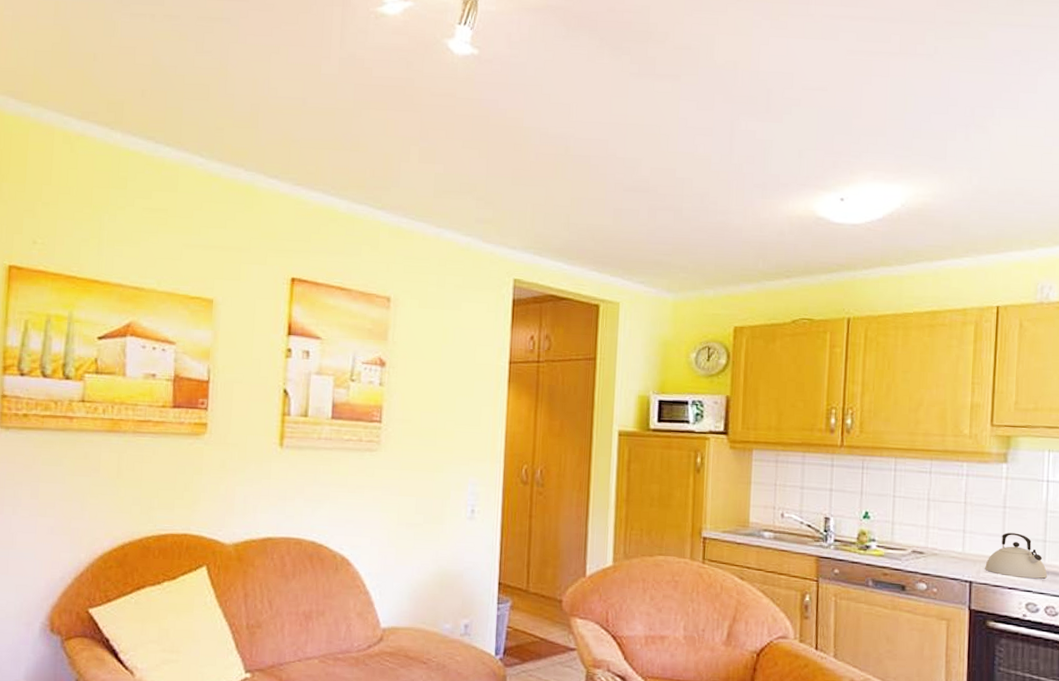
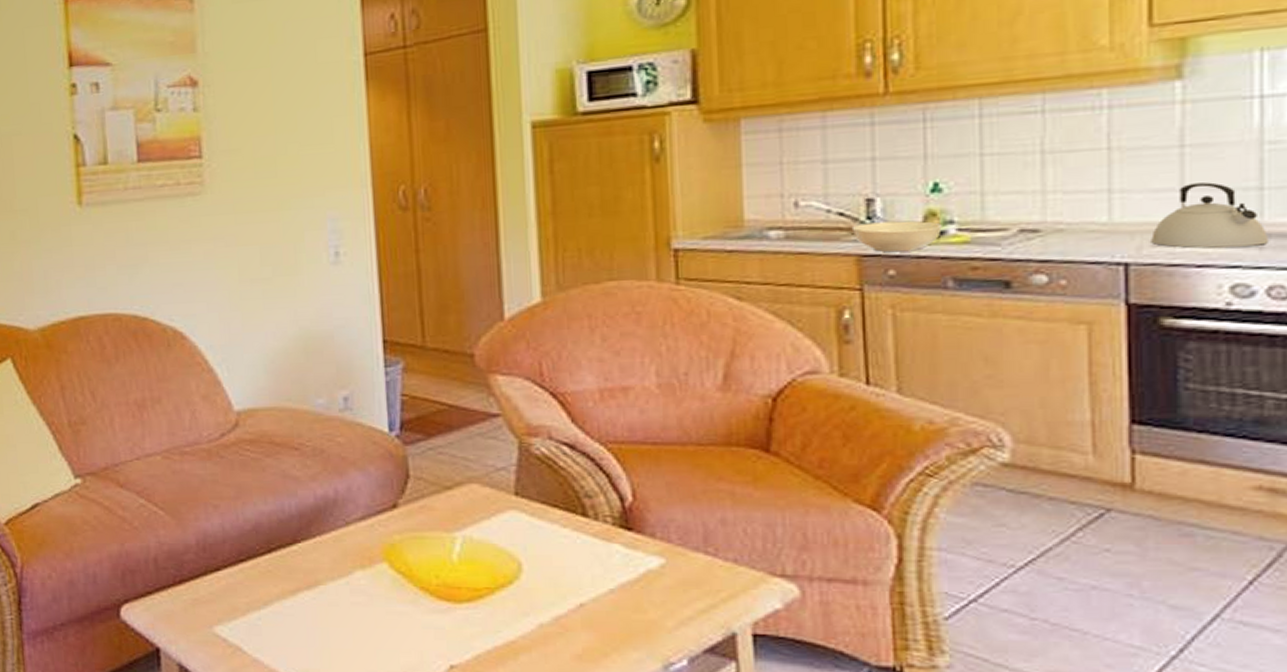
bowl: none [814,534,868,558] -> present [851,220,942,253]

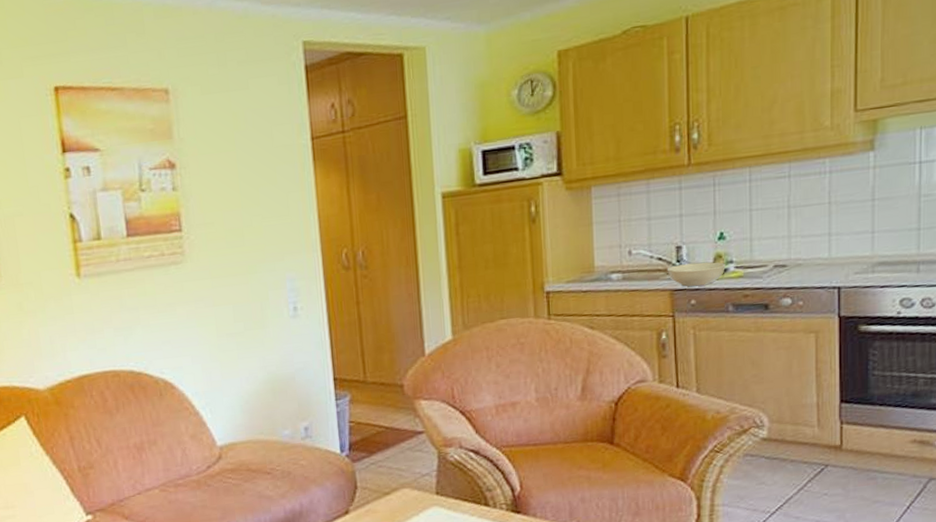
kettle: present [1151,182,1270,249] -> none [854,226,923,274]

